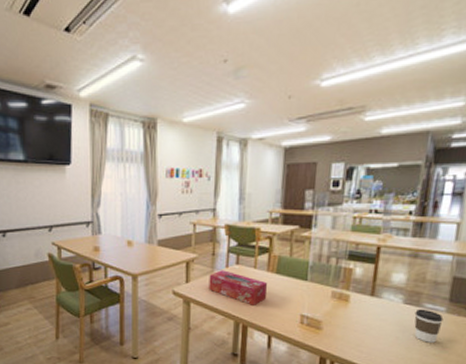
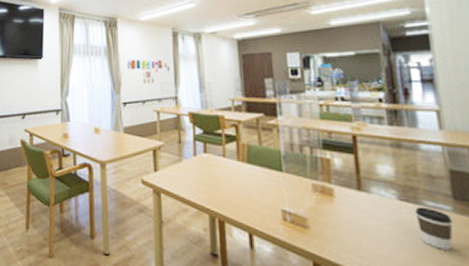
tissue box: present [208,270,268,305] -> none [177,159,242,198]

